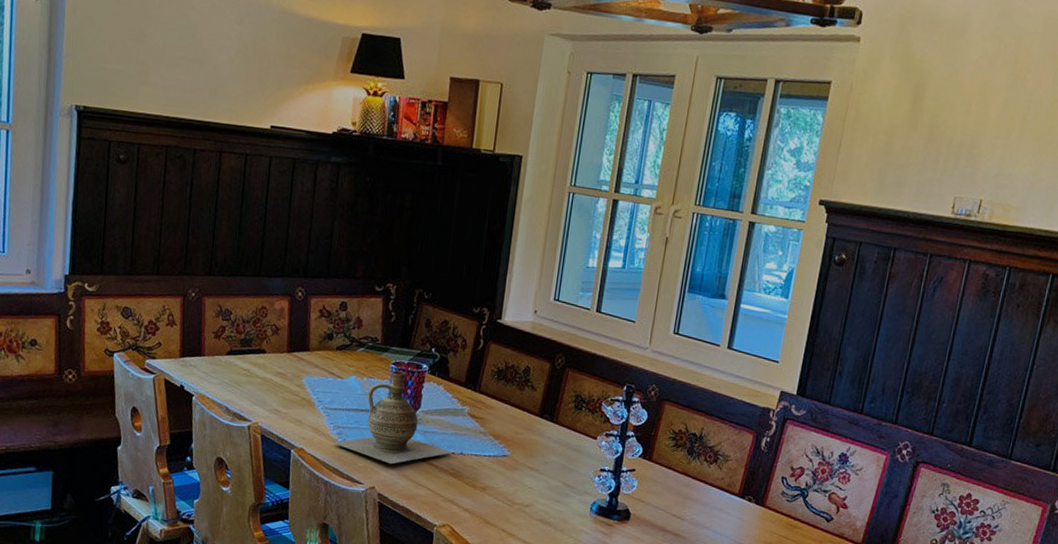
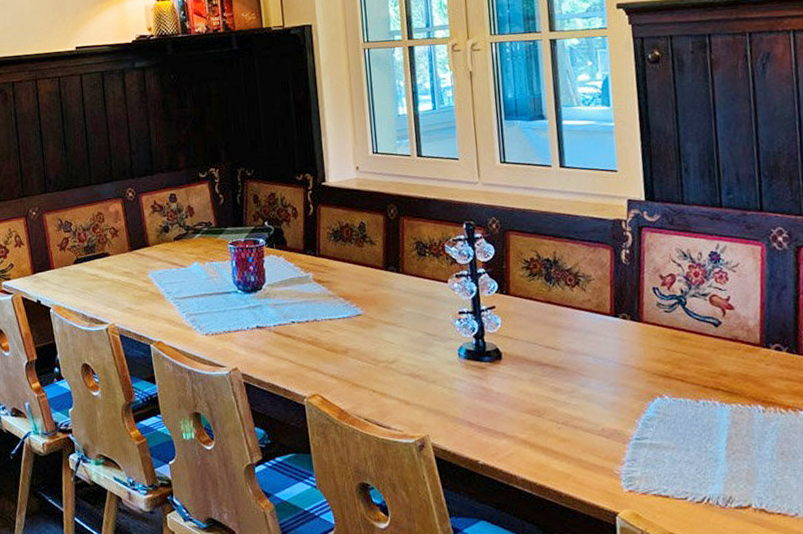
ceramic jug: present [333,370,452,465] -> none [189,249,306,343]

